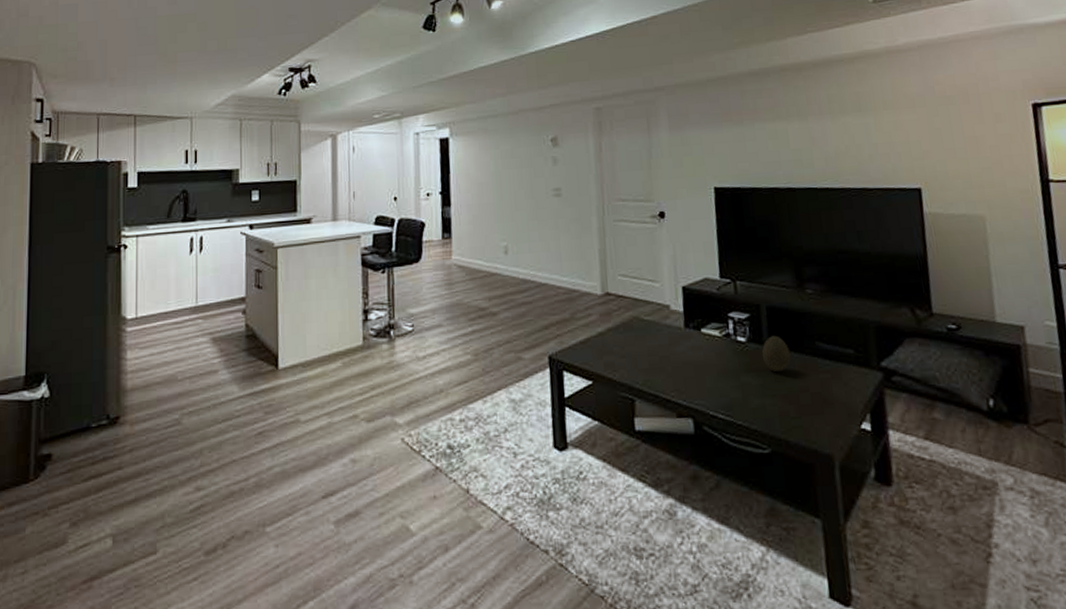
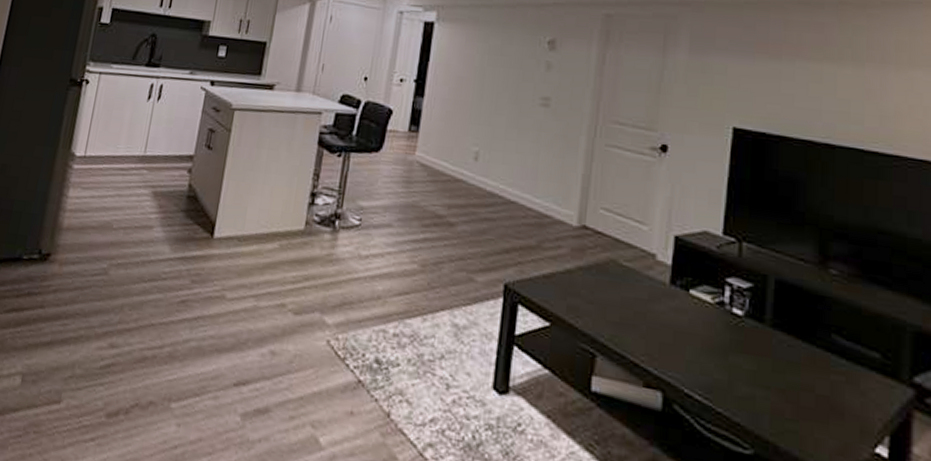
decorative egg: present [762,335,790,373] -> none [762,315,796,362]

